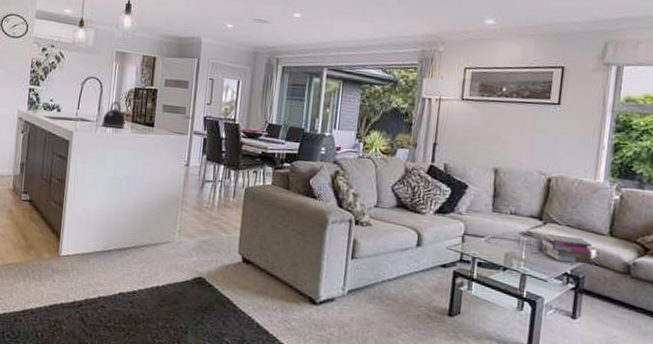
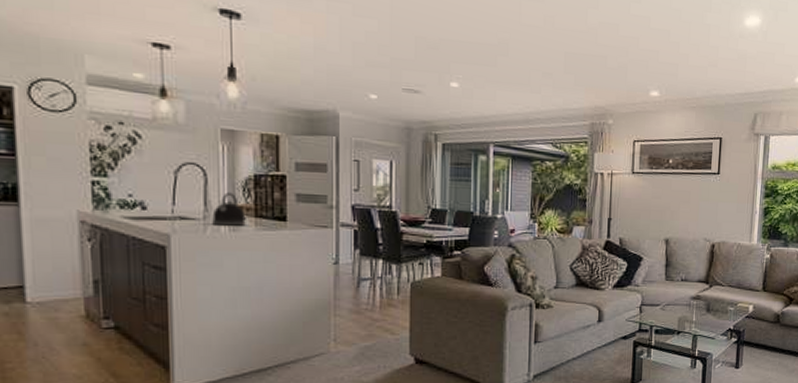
books: present [542,234,592,264] -> none [709,296,750,319]

